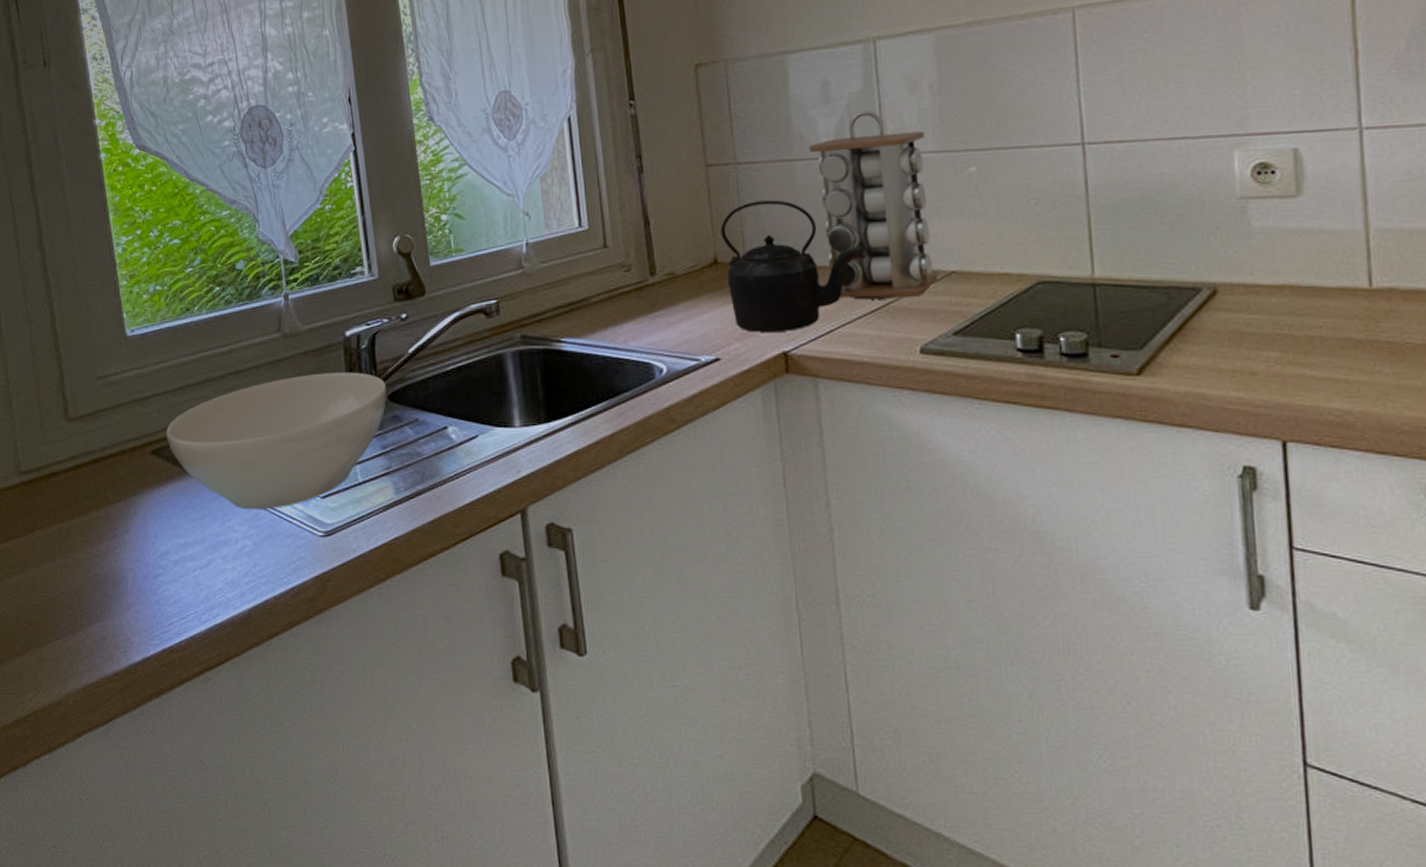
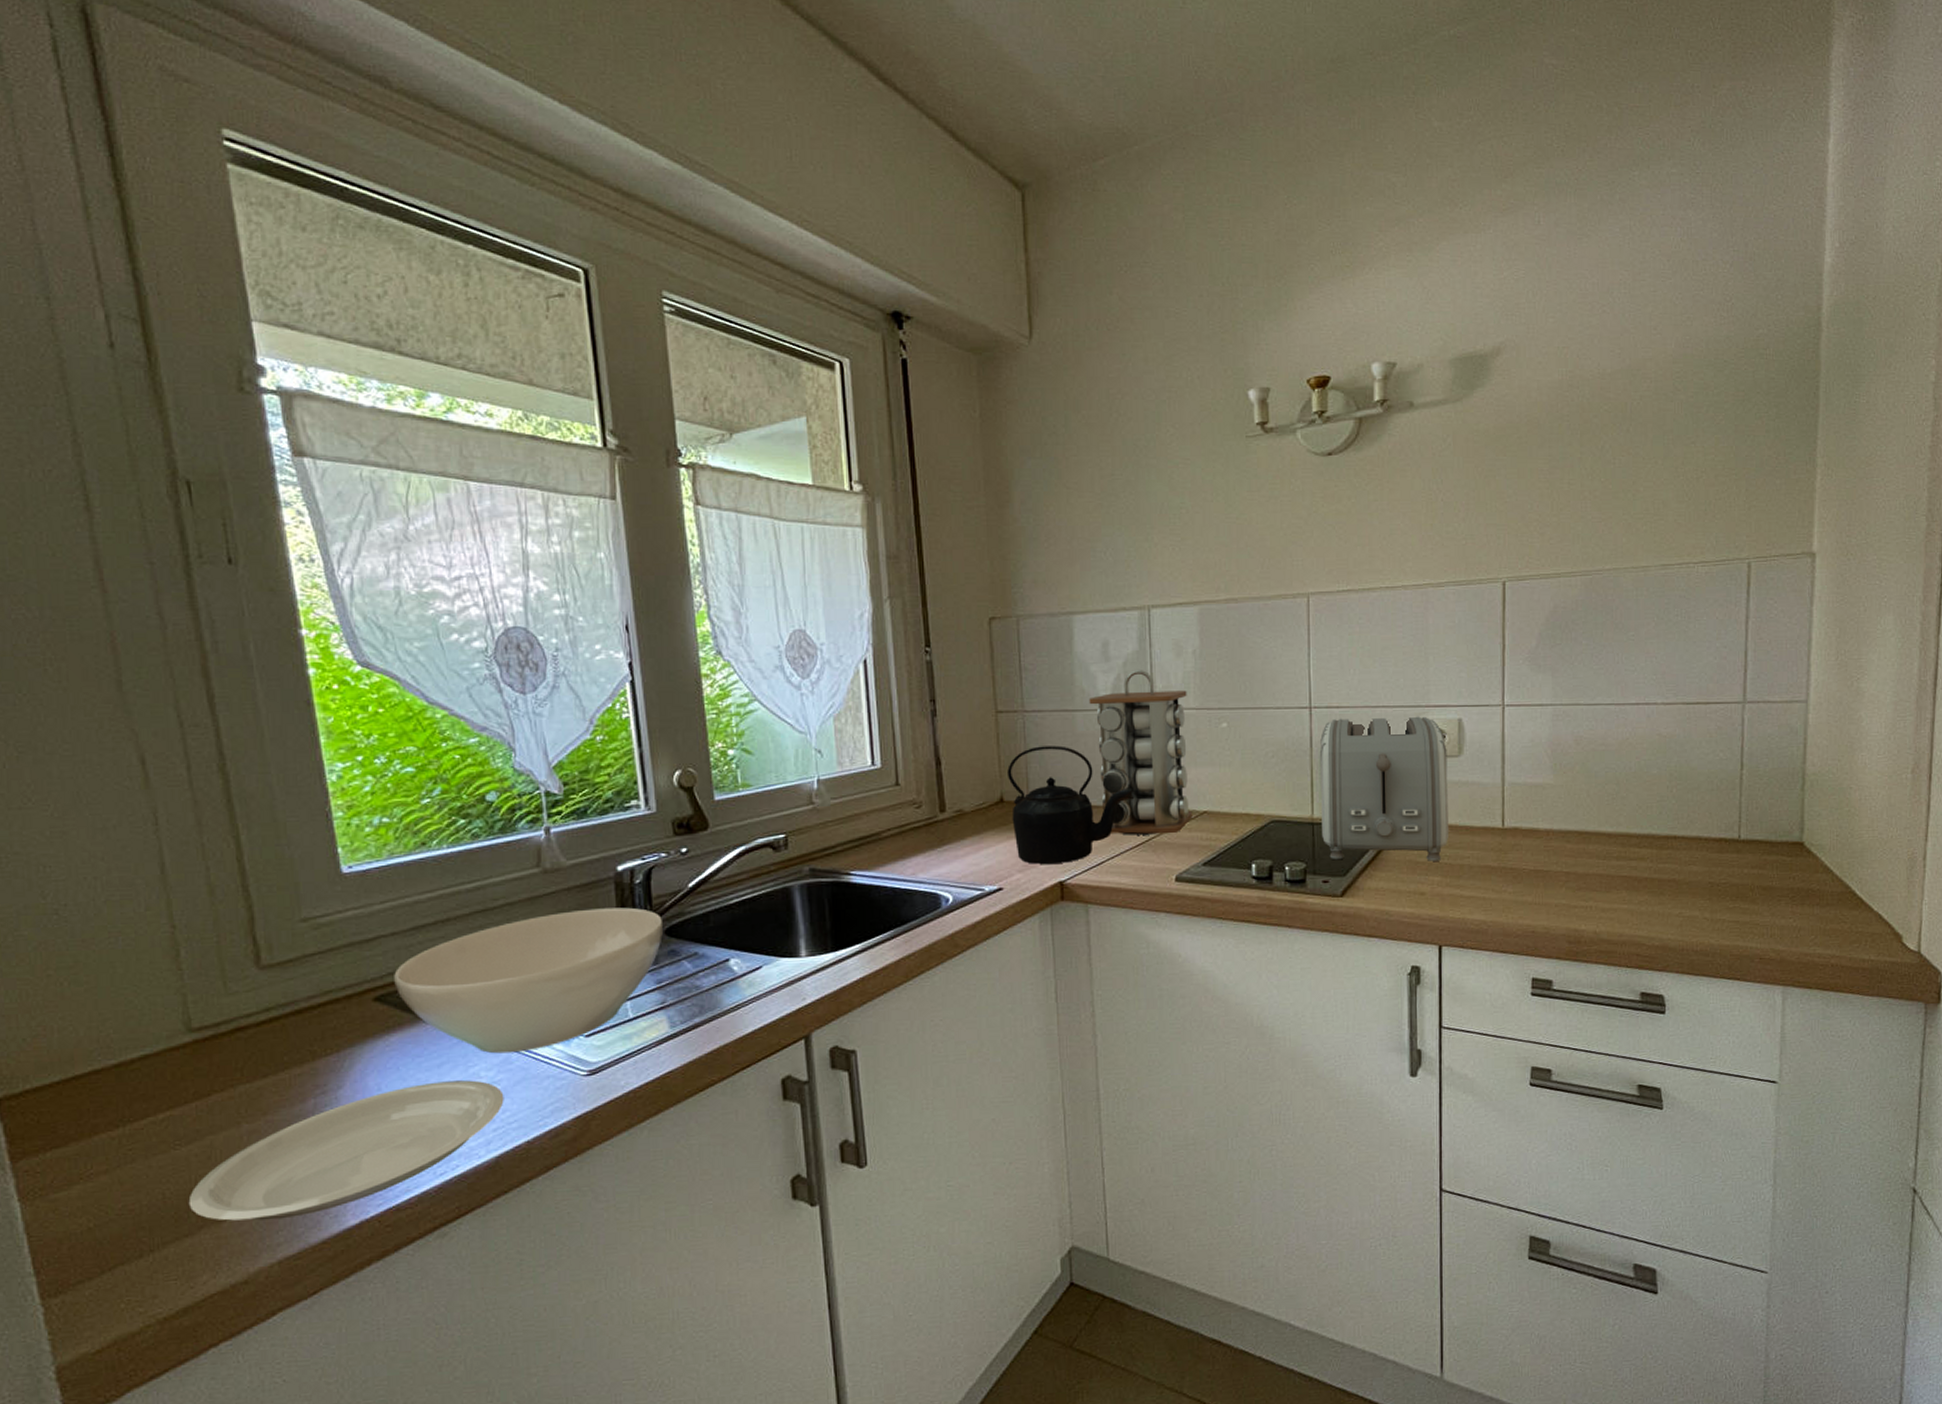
plate: none [19,533,255,649] -> present [188,1080,504,1221]
toaster: none [1098,147,1288,332] -> present [1319,716,1449,861]

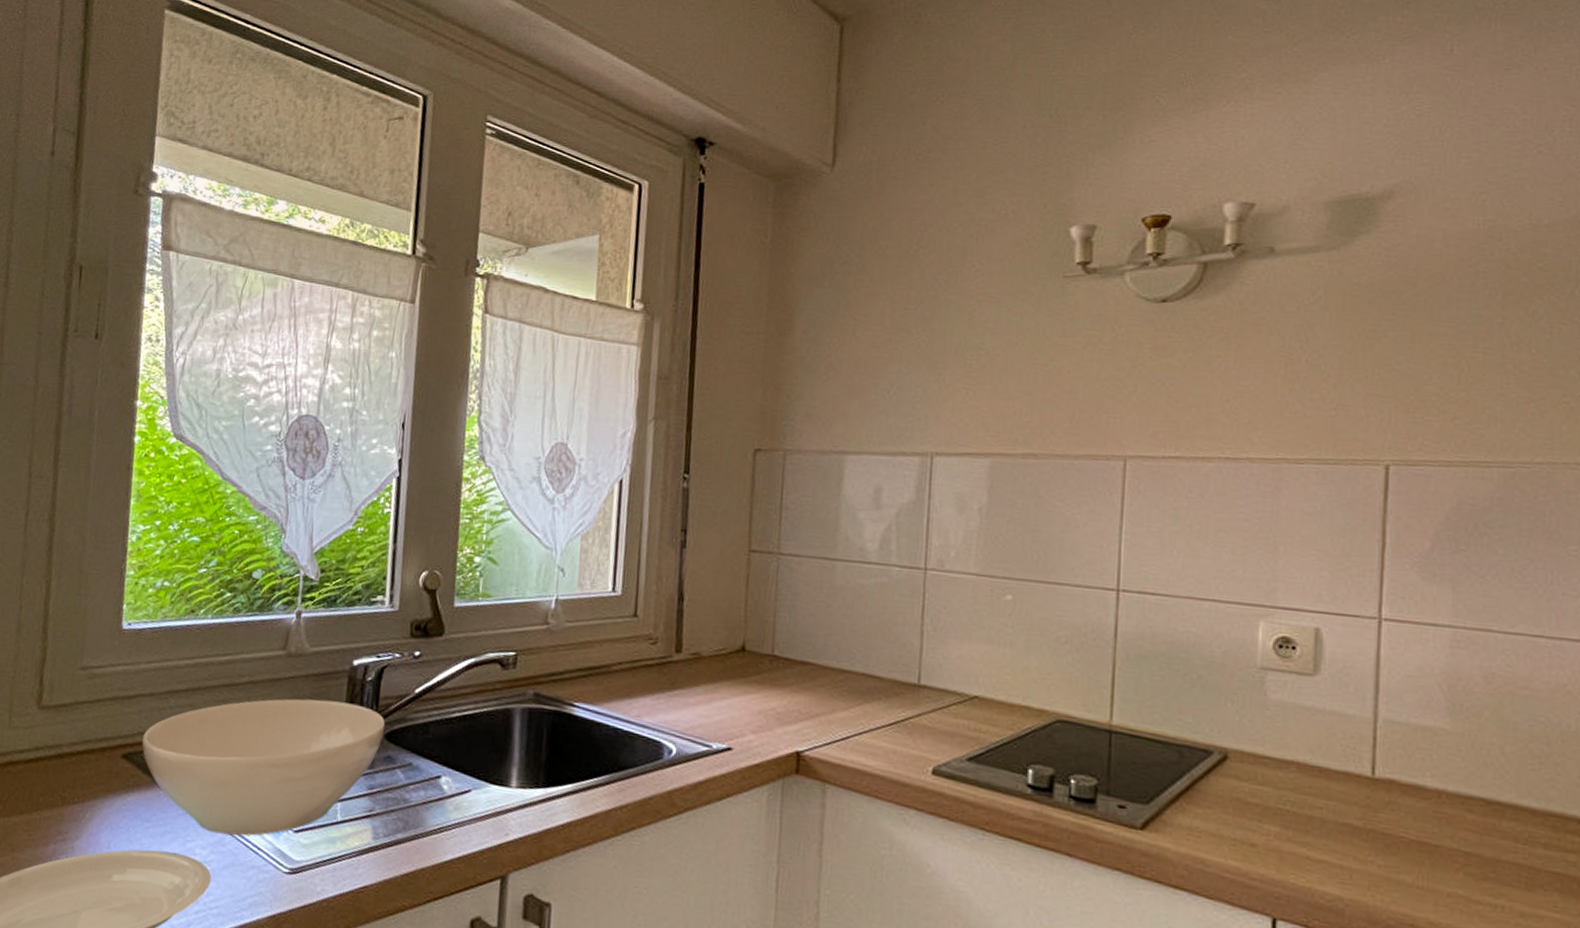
kettle: present [1007,745,1135,864] -> none [751,594,894,731]
spice rack: present [1089,670,1193,835] -> none [852,522,967,717]
toaster: present [1319,716,1449,861] -> none [1121,607,1298,806]

